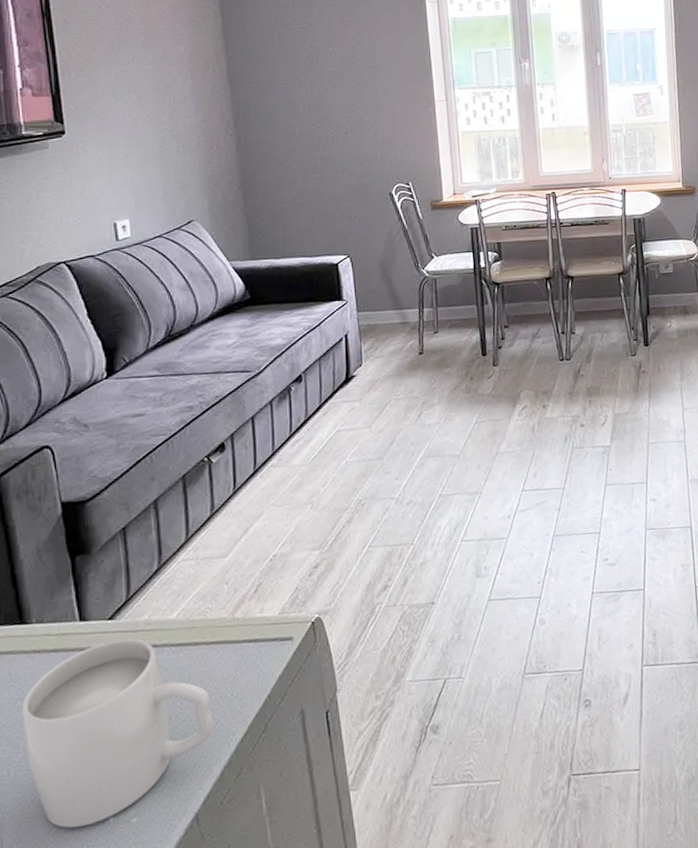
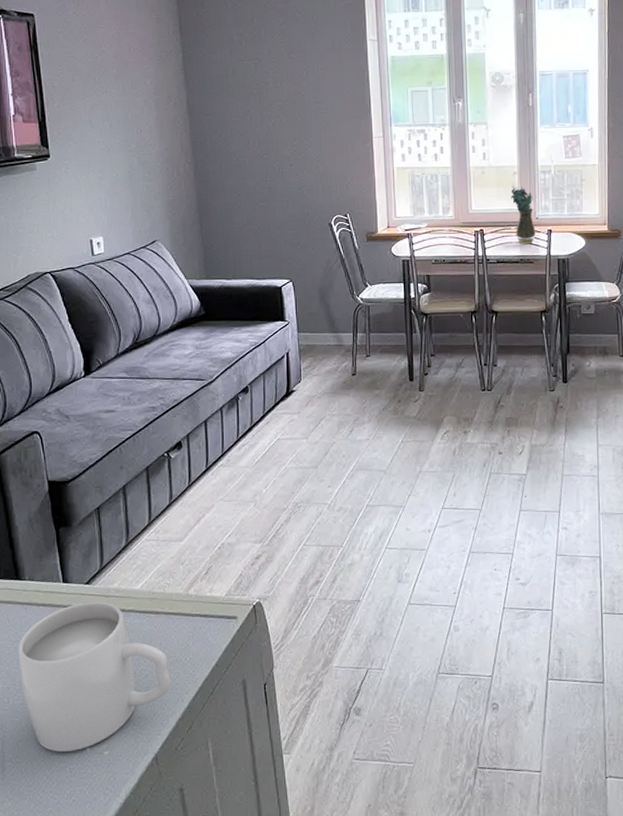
vase: none [582,146,610,206] -> present [511,186,536,245]

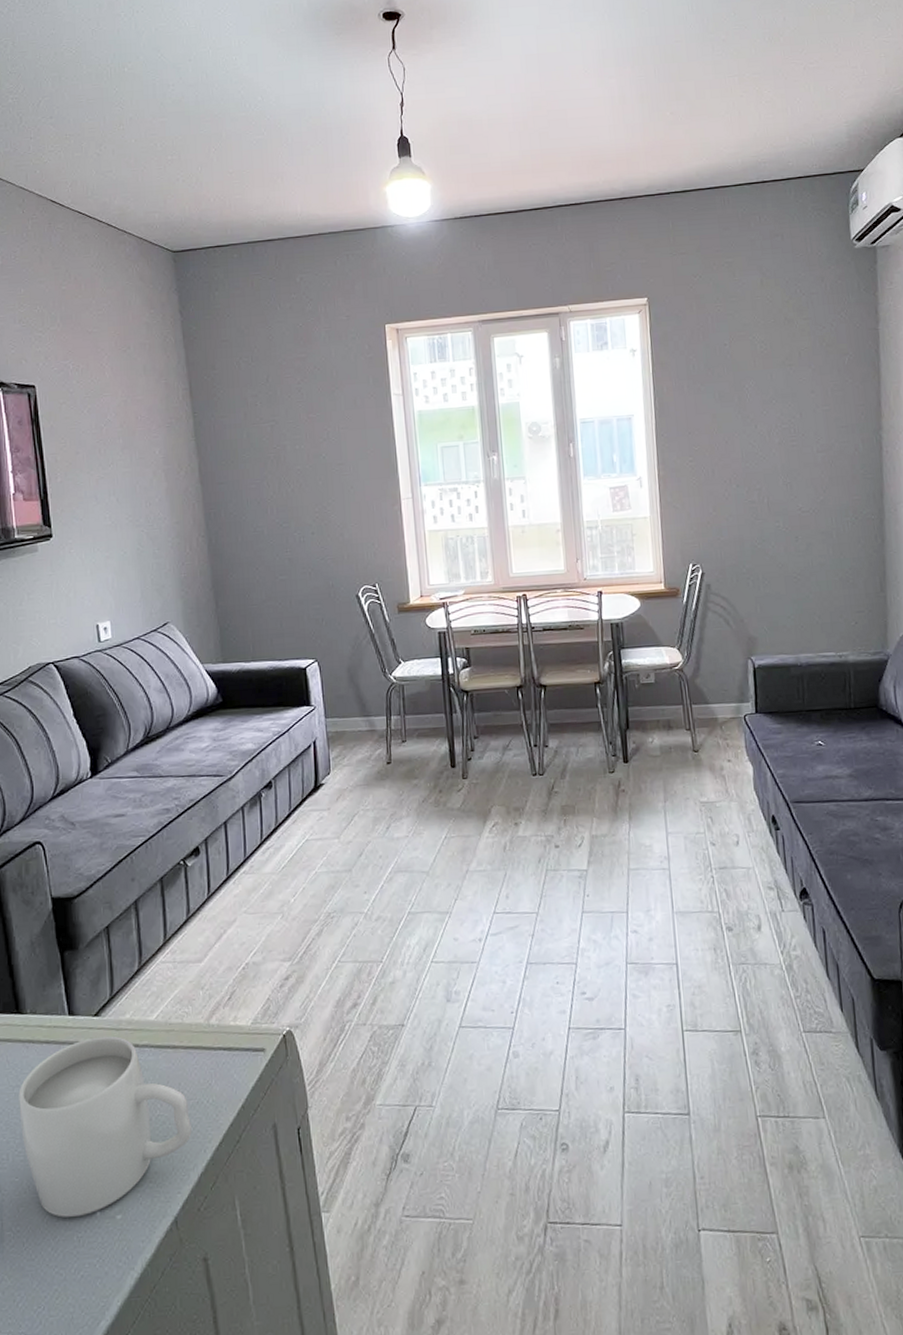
vase: present [511,186,536,245] -> none [555,545,585,609]

